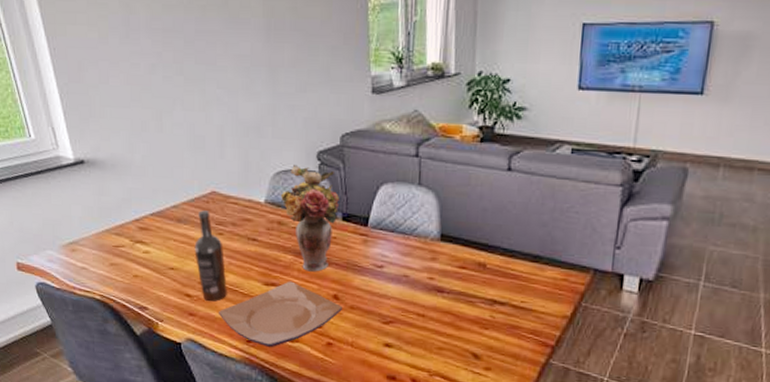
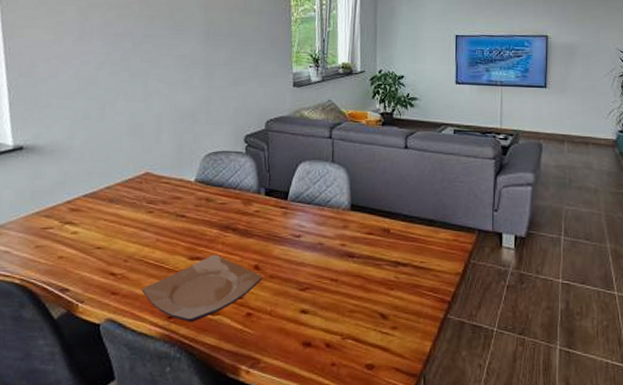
wine bottle: present [194,210,227,301] -> none [123,190,153,278]
flower arrangement: present [280,165,339,272] -> none [209,147,263,244]

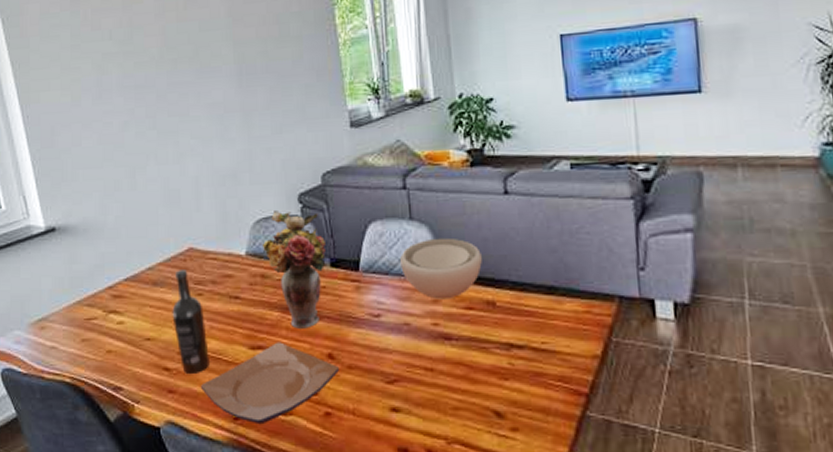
wine bottle: none [123,190,153,278] -> present [172,270,209,373]
flower arrangement: none [209,147,263,244] -> present [262,211,326,329]
bowl: none [321,178,383,226] -> present [400,237,482,300]

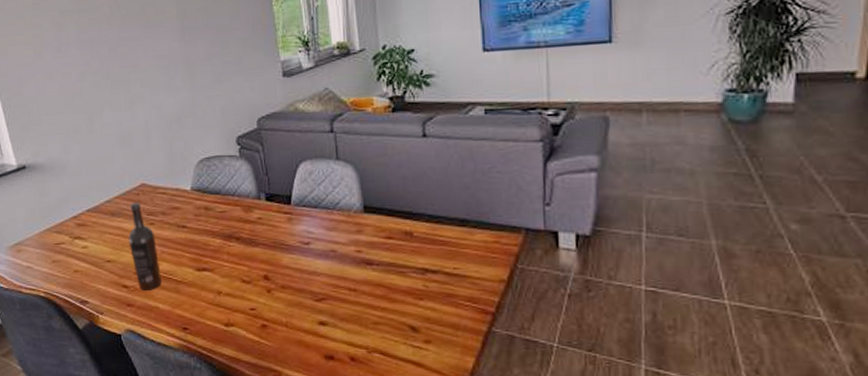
plate: present [201,342,340,425] -> none [155,265,275,334]
flower arrangement: present [262,211,326,329] -> none [205,151,262,254]
bowl: present [400,237,482,300] -> none [328,176,401,230]

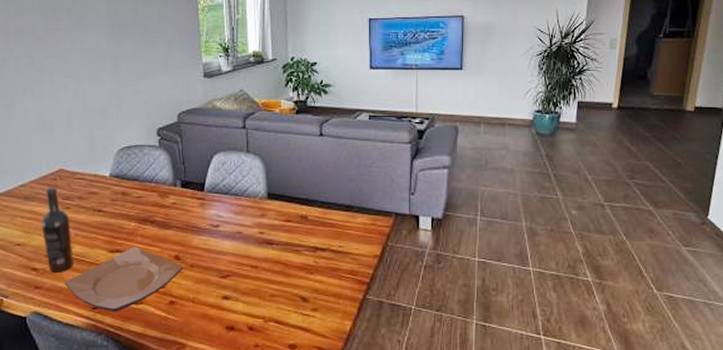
plate: none [155,265,275,334] -> present [65,246,184,312]

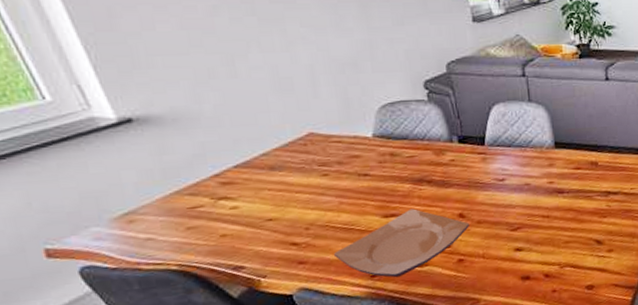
wine bottle: present [41,187,73,272] -> none [295,153,342,245]

